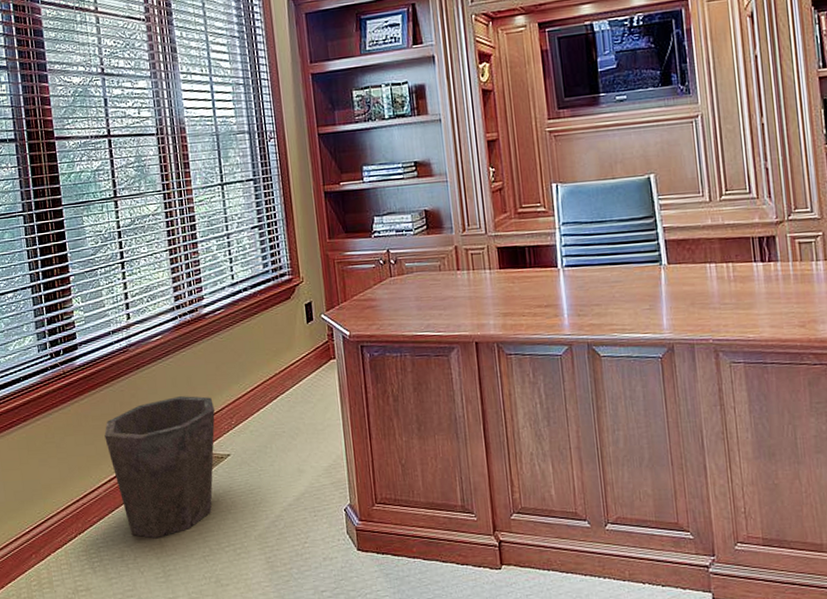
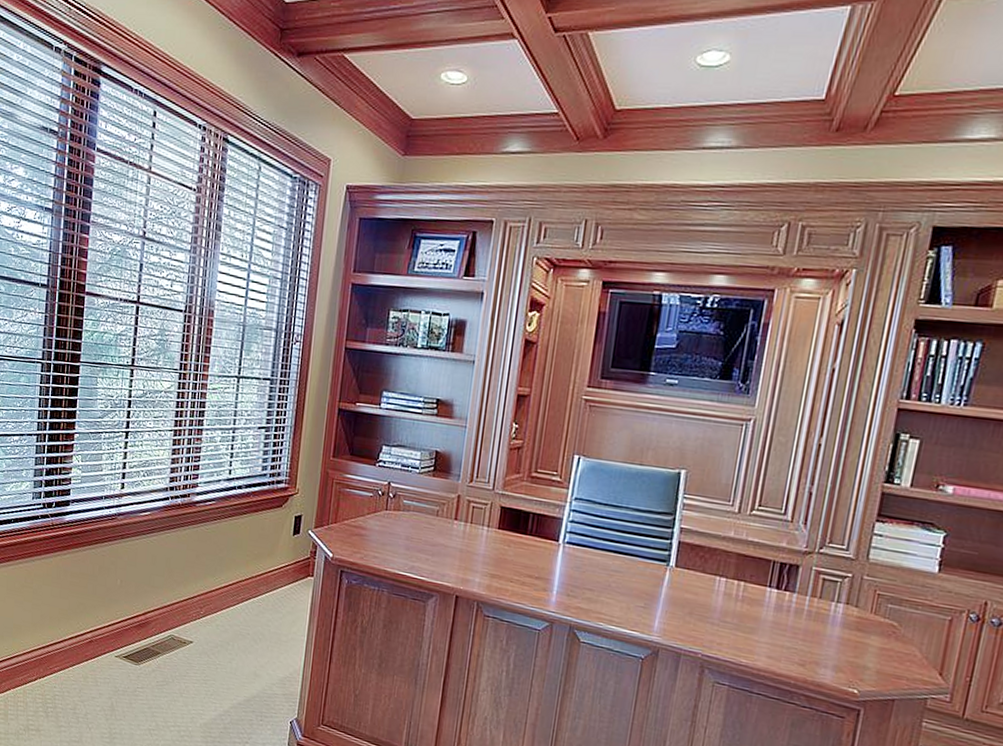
waste bin: present [104,396,215,539] -> none [79,573,187,702]

